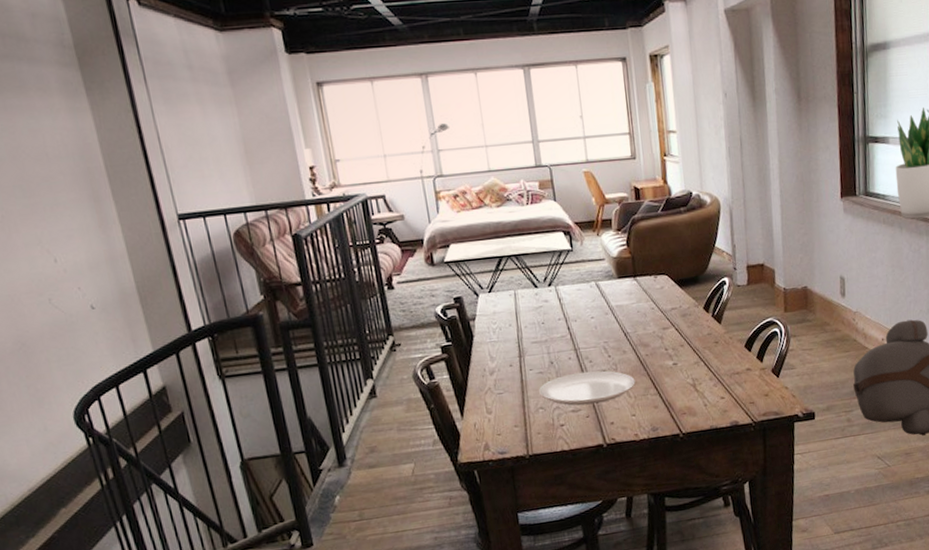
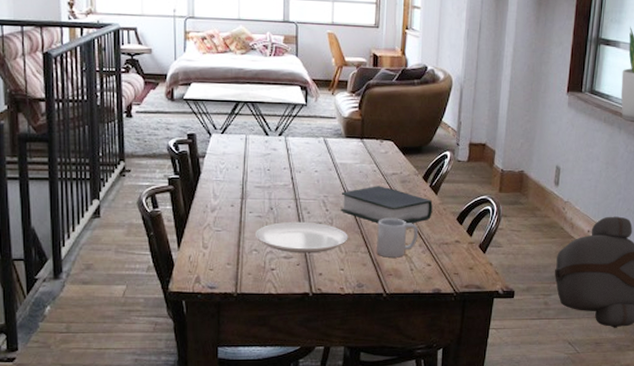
book: none [621,323,719,363] -> present [340,186,433,224]
mug: none [663,354,708,397] -> present [377,218,419,258]

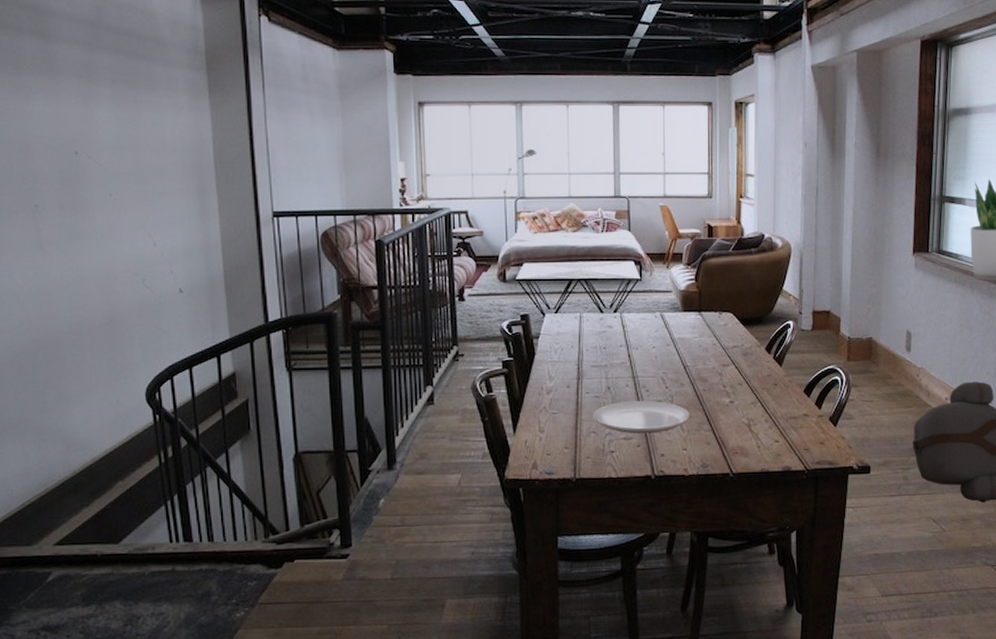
book: present [340,186,433,224] -> none [680,359,778,399]
mug: present [377,218,419,258] -> none [720,392,764,435]

